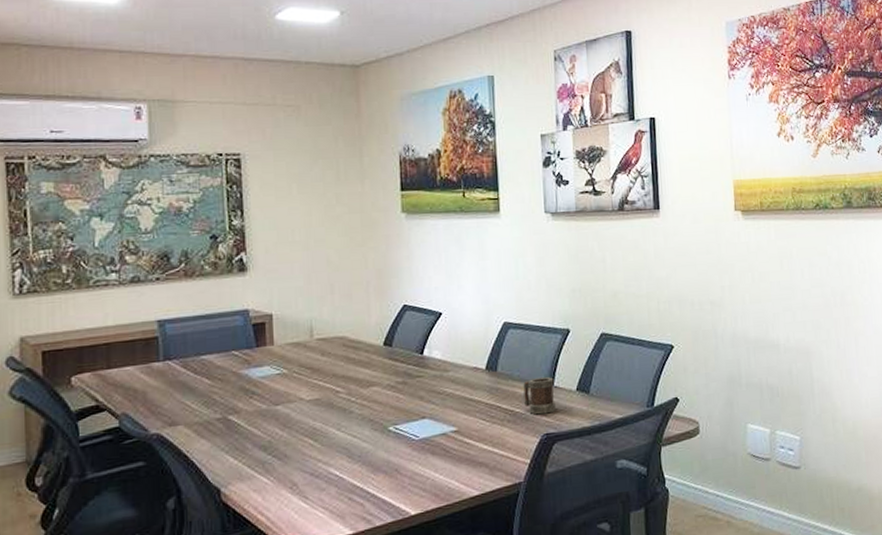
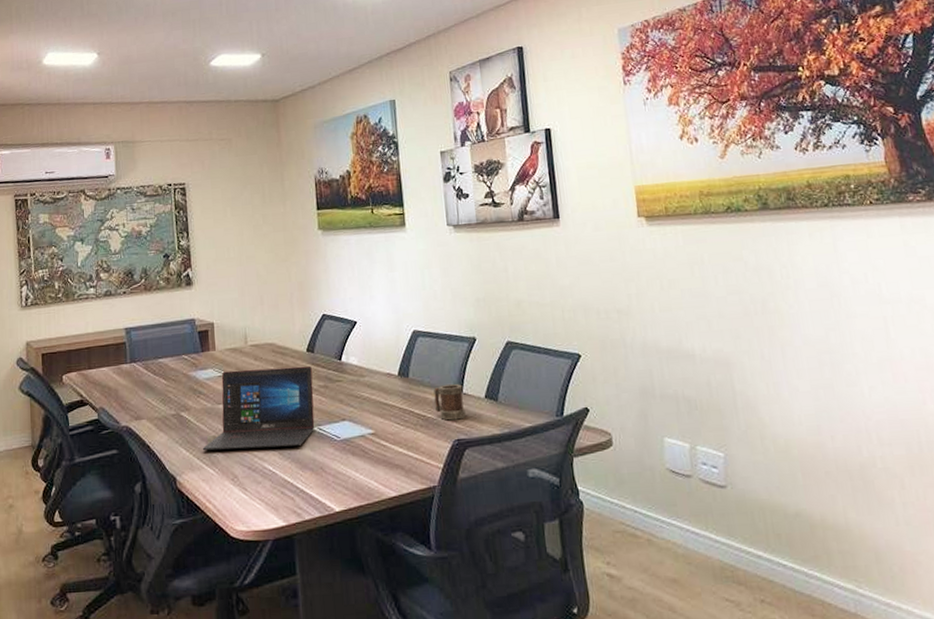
laptop: none [254,360,391,458] -> present [202,365,315,451]

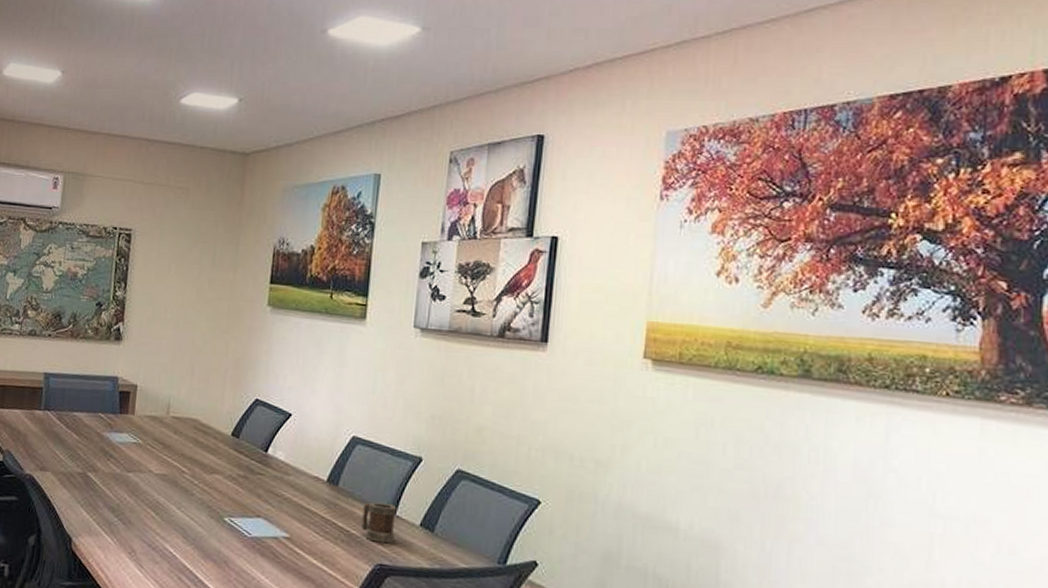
laptop: present [202,365,315,451] -> none [103,438,234,533]

